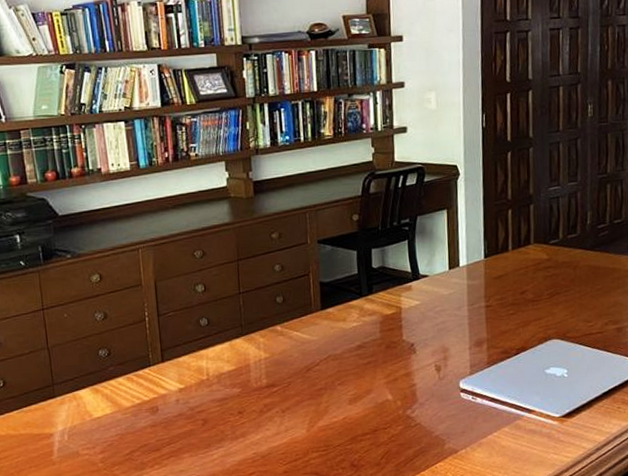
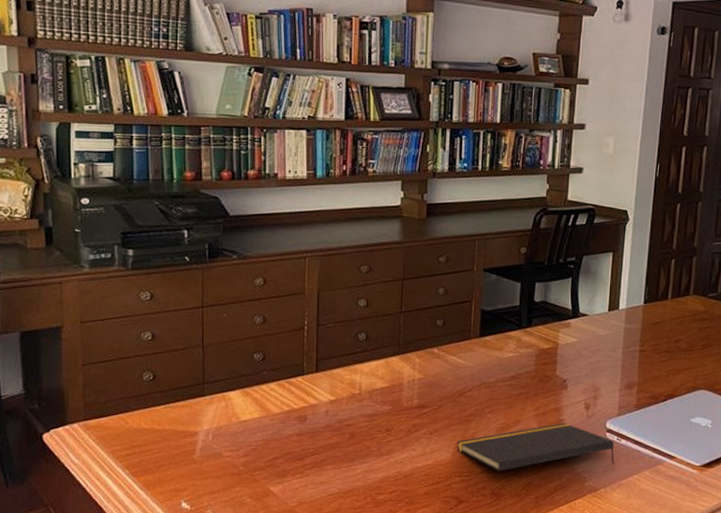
notepad: none [310,387,473,443] -> present [456,423,615,471]

